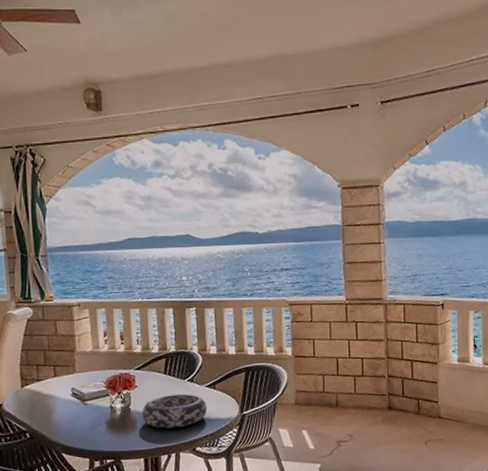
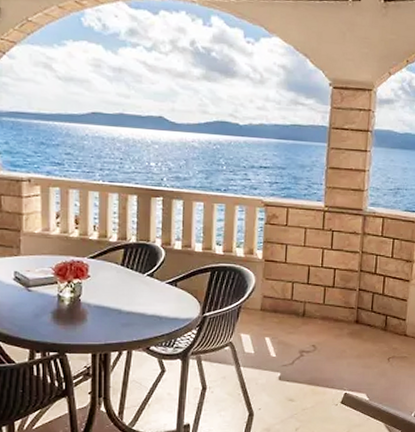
decorative bowl: present [142,393,208,429] -> none [93,288,167,324]

